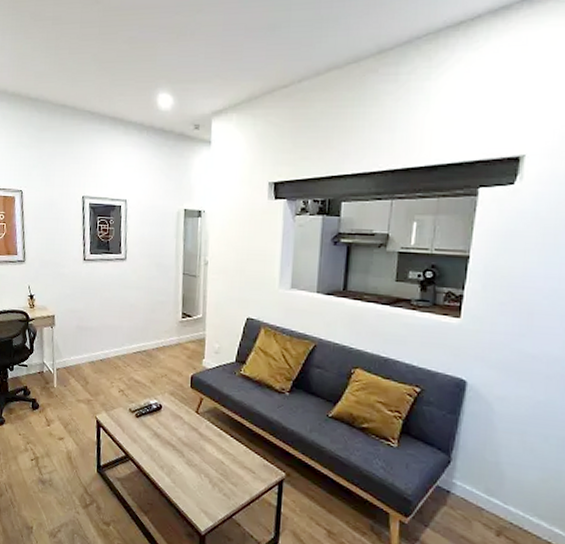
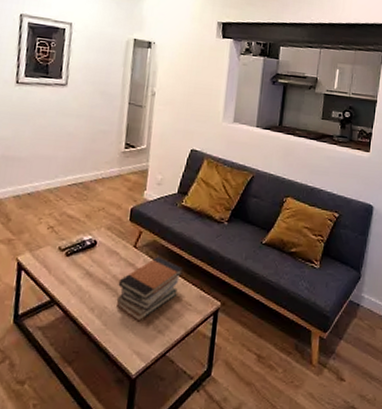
book stack: none [183,423,245,483] -> present [117,256,183,322]

